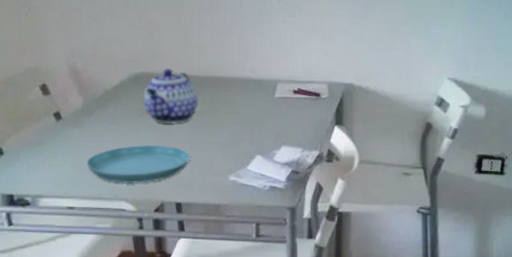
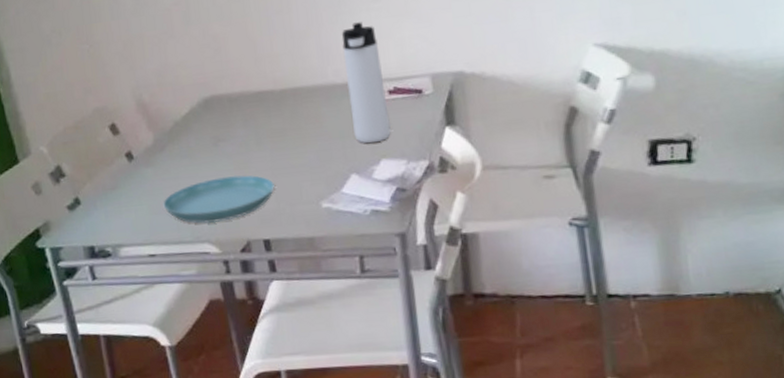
teapot: present [143,68,198,124] -> none [216,86,277,150]
thermos bottle: none [260,30,292,132] -> present [341,22,391,144]

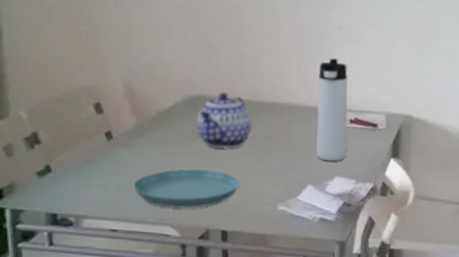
teapot: none [216,86,277,150] -> present [196,91,252,149]

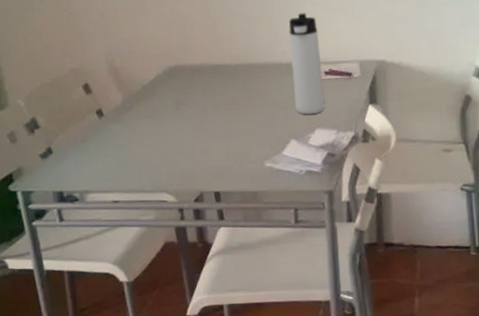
saucer: present [133,168,240,209] -> none [128,135,226,176]
teapot: present [196,91,252,149] -> none [178,59,231,114]

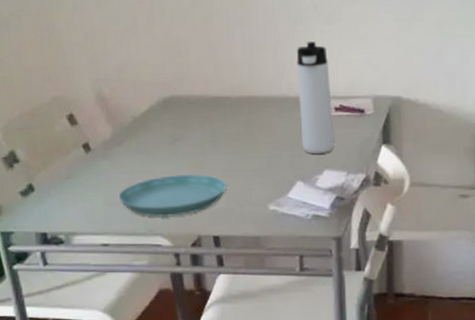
saucer: none [128,135,226,176] -> present [118,173,226,218]

